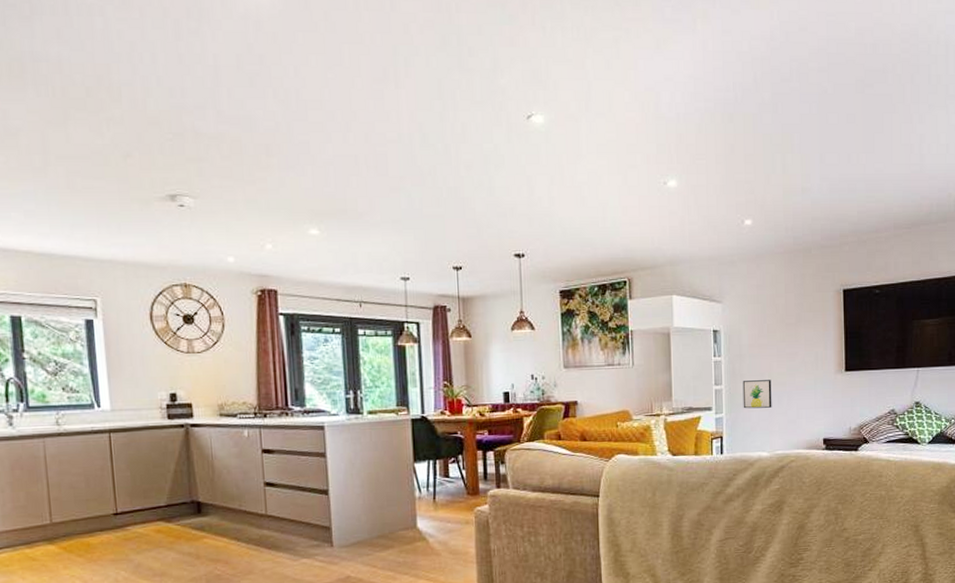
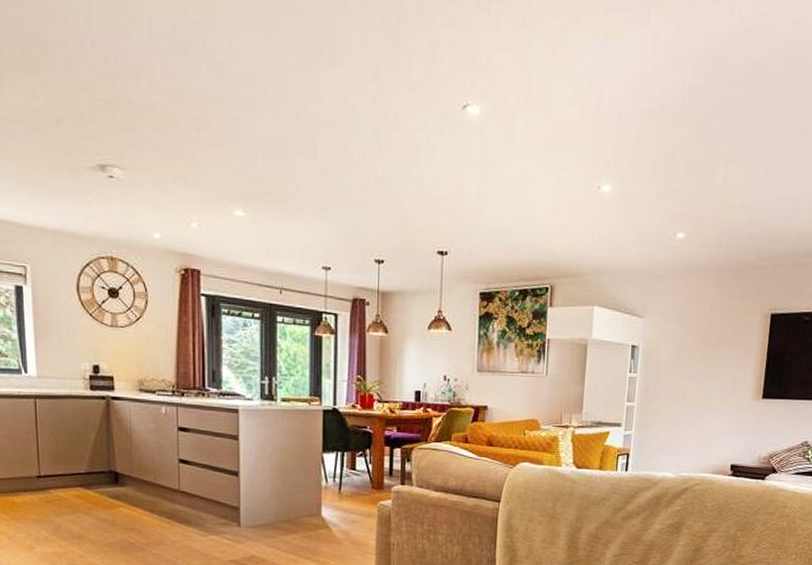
wall art: present [742,380,772,409] -> none [653,400,685,429]

